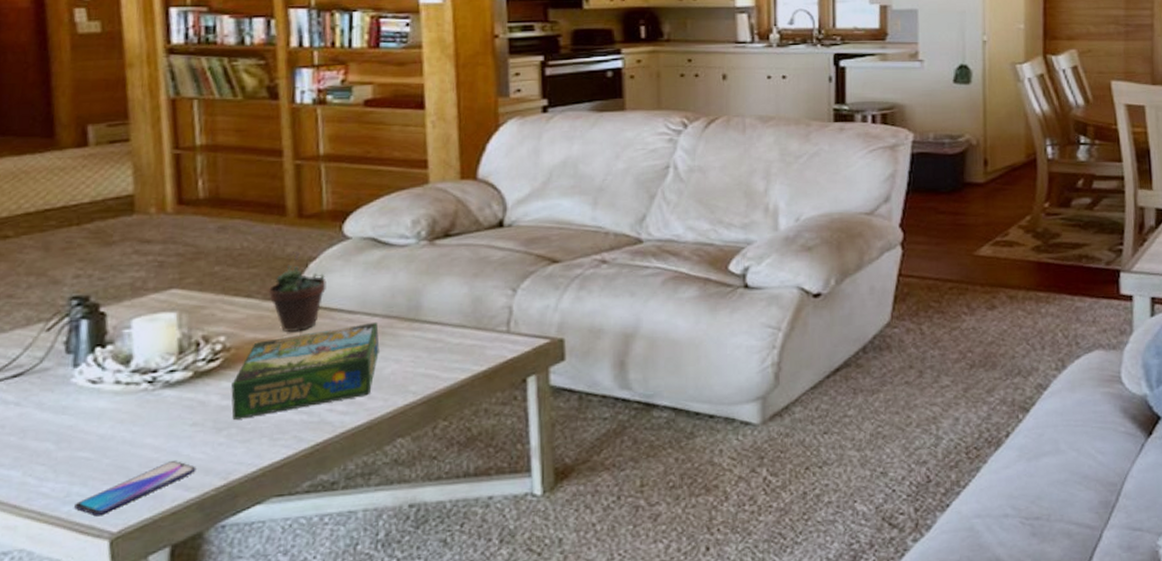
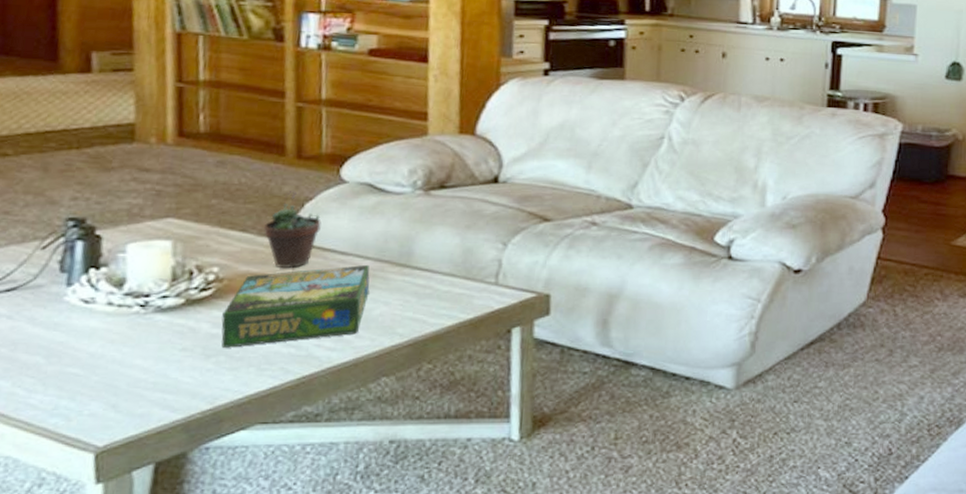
smartphone: present [74,461,197,517] -> none [62,383,184,430]

